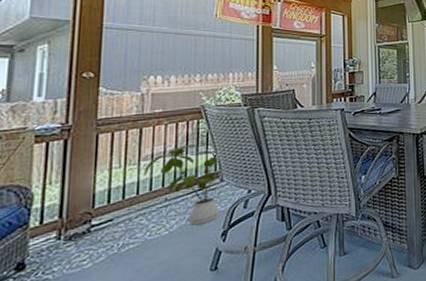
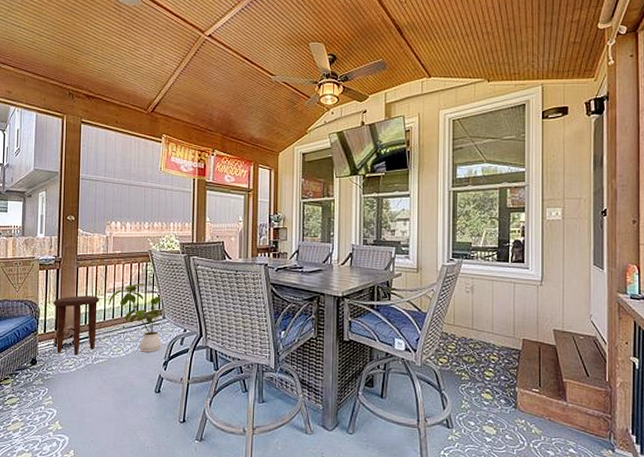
side table: none [55,166,131,249] -> present [52,295,100,356]

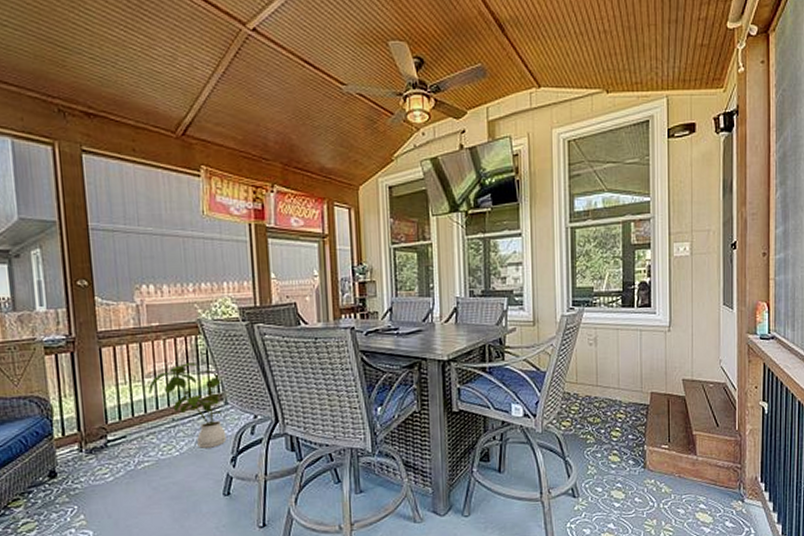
side table: present [52,295,100,356] -> none [69,382,137,461]

